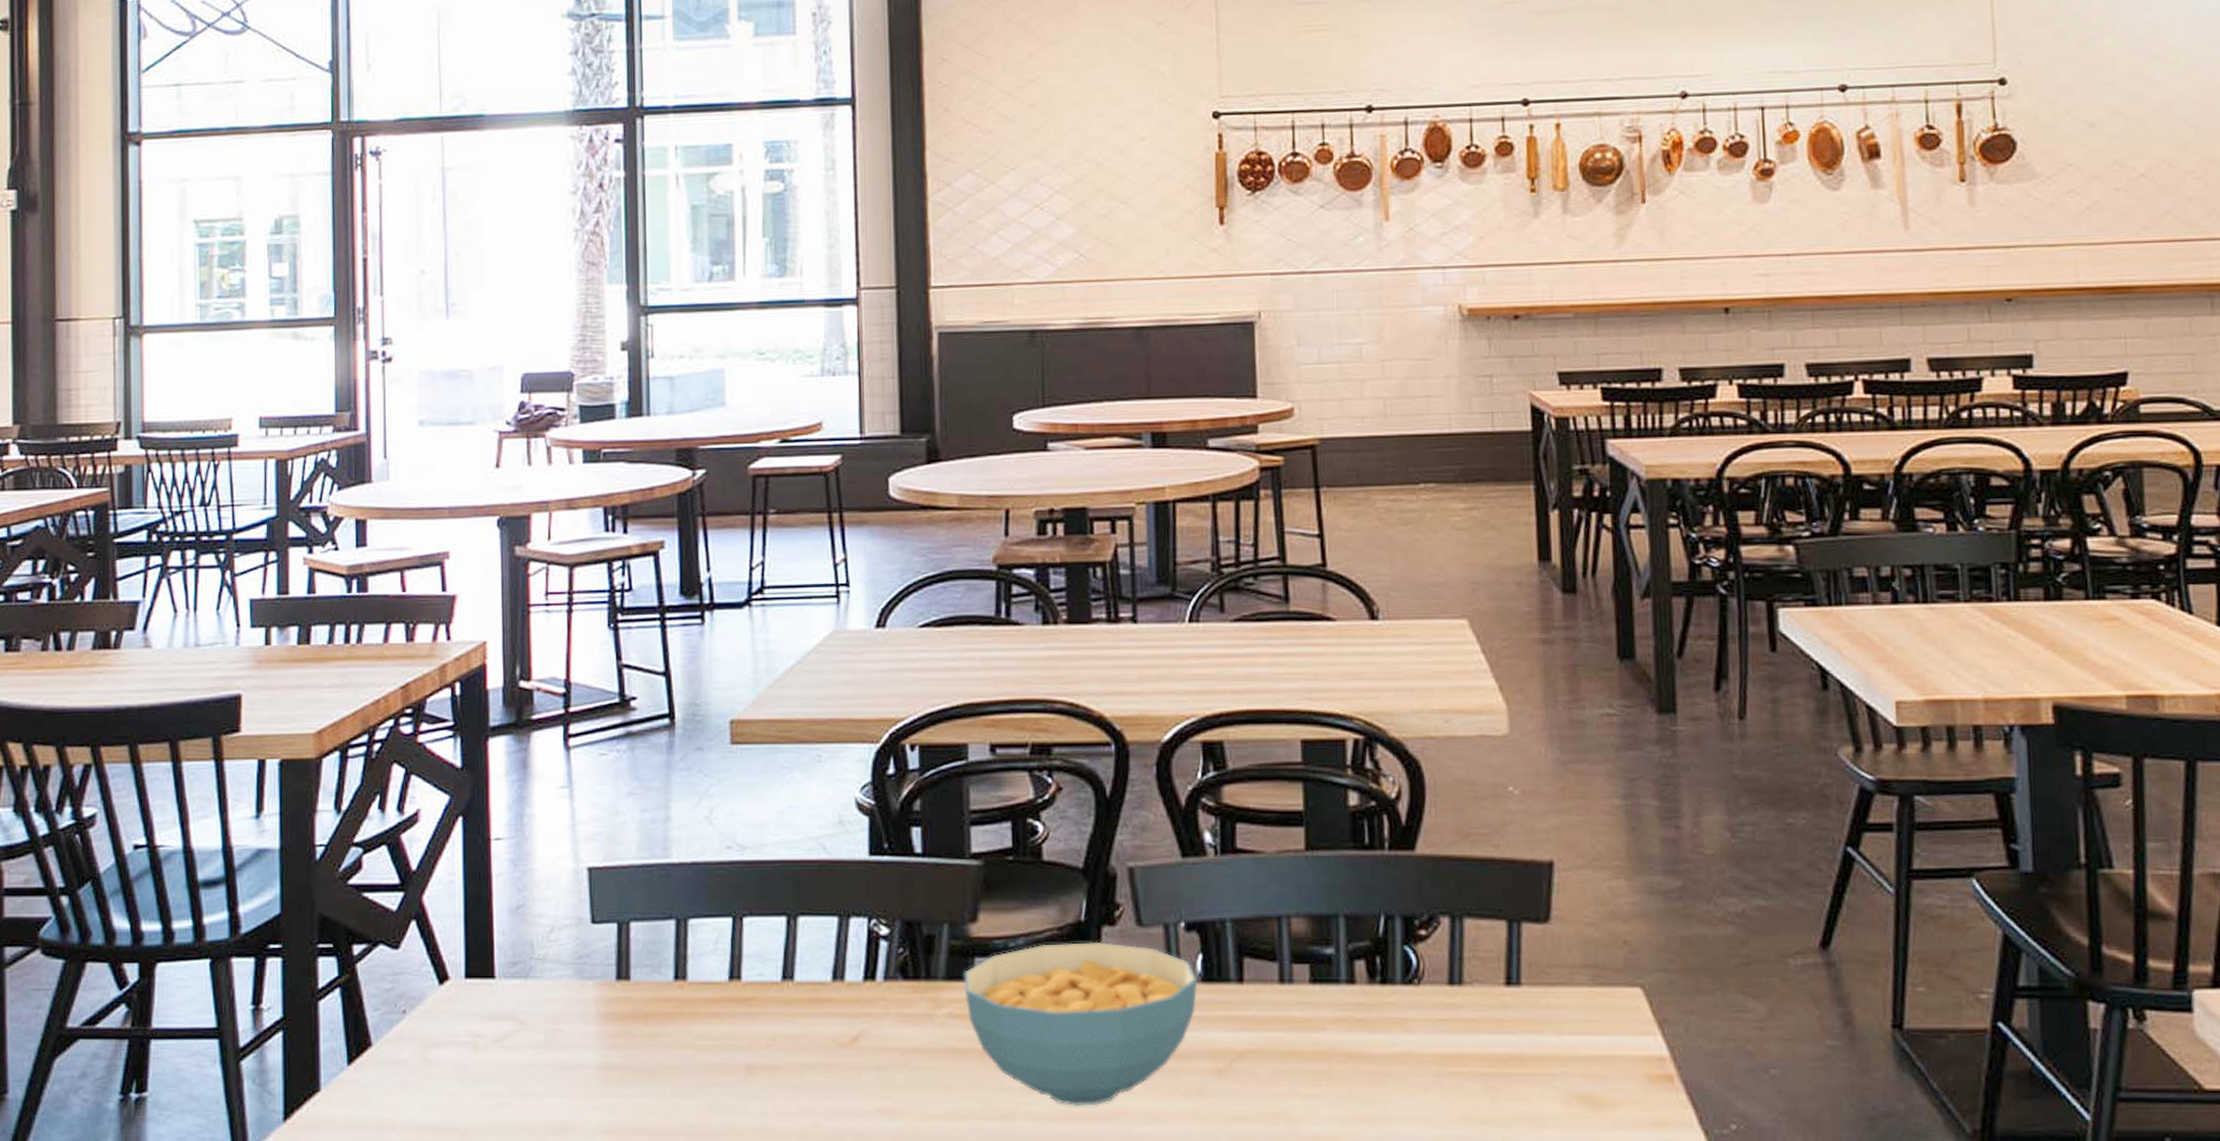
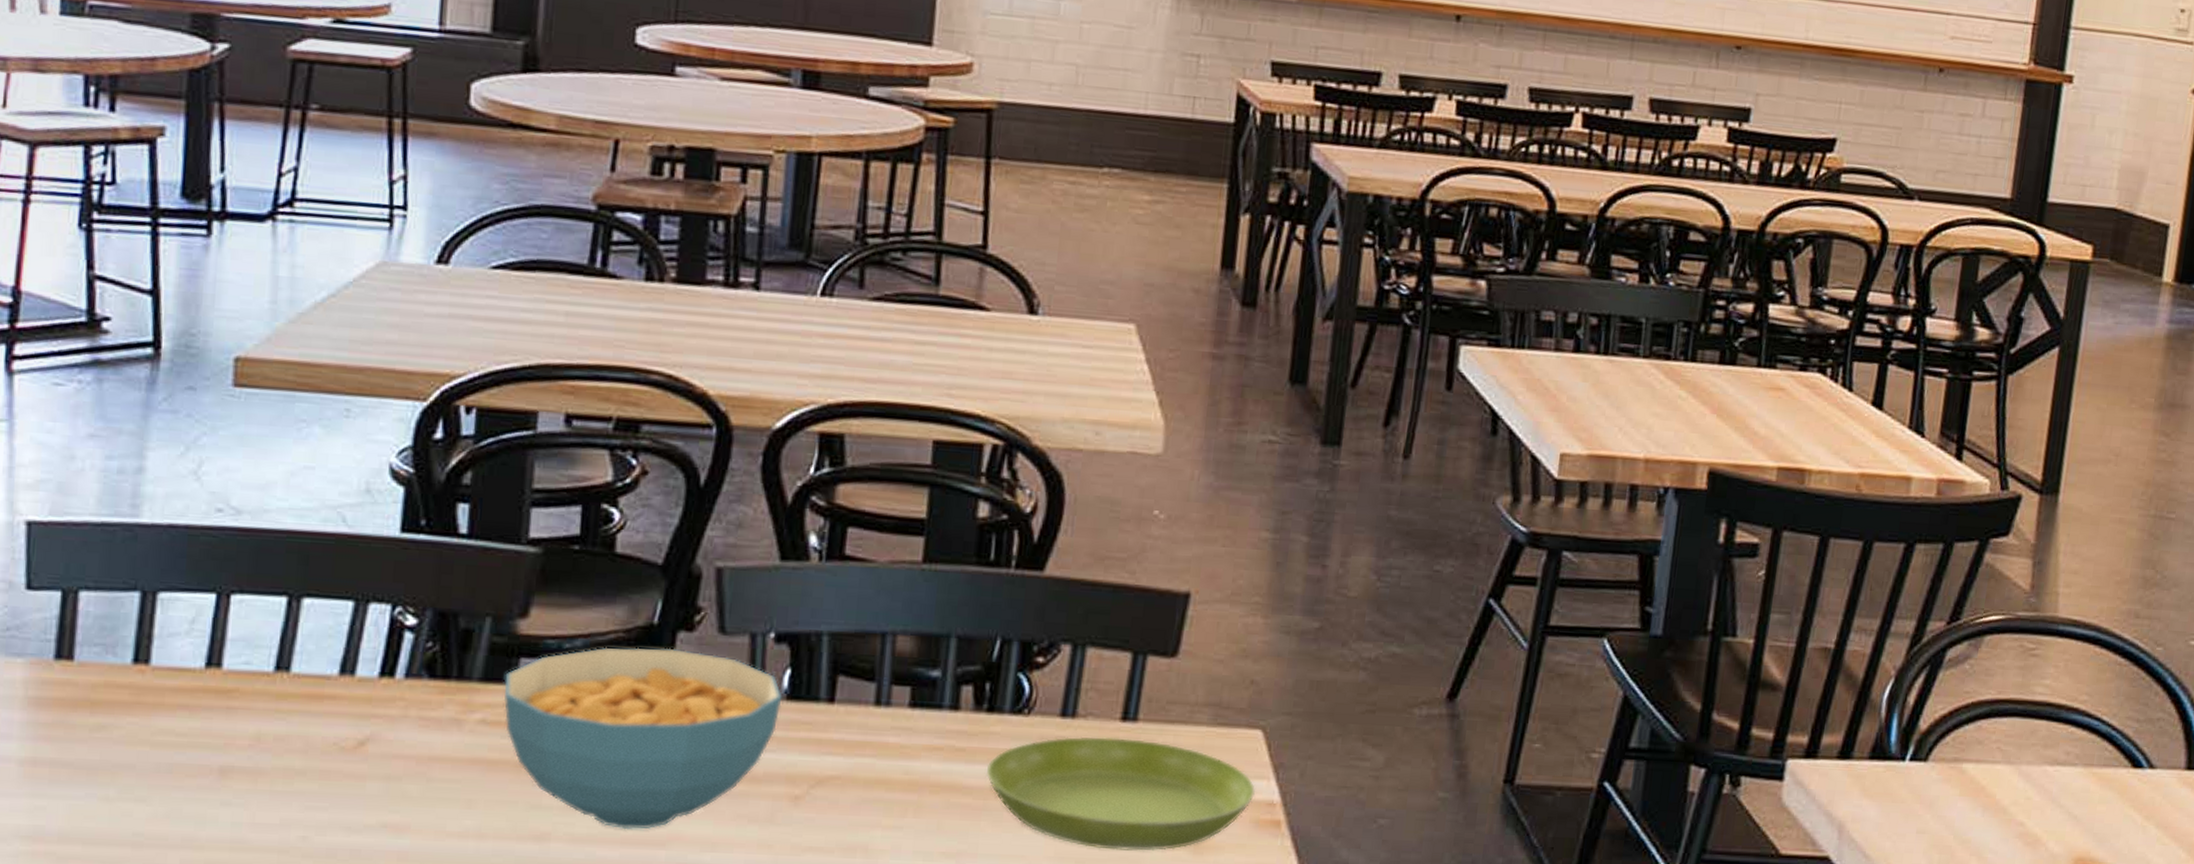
saucer: none [1386,1002,1644,1110] -> present [985,736,1256,852]

